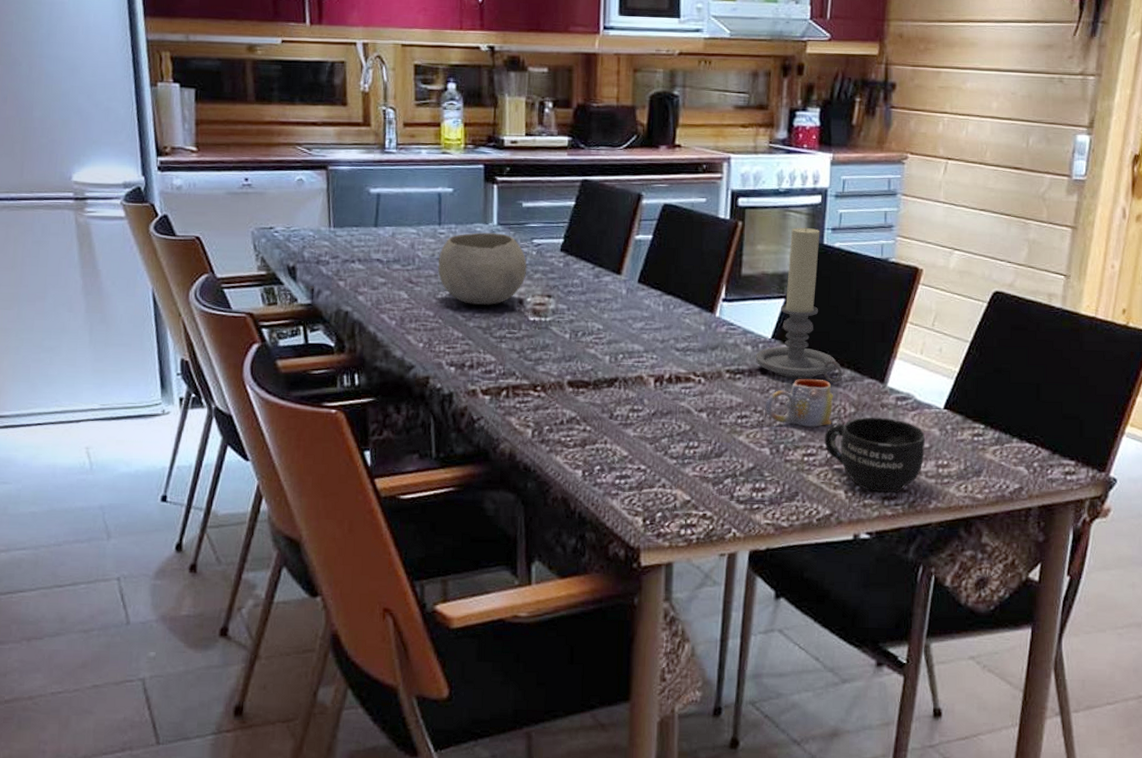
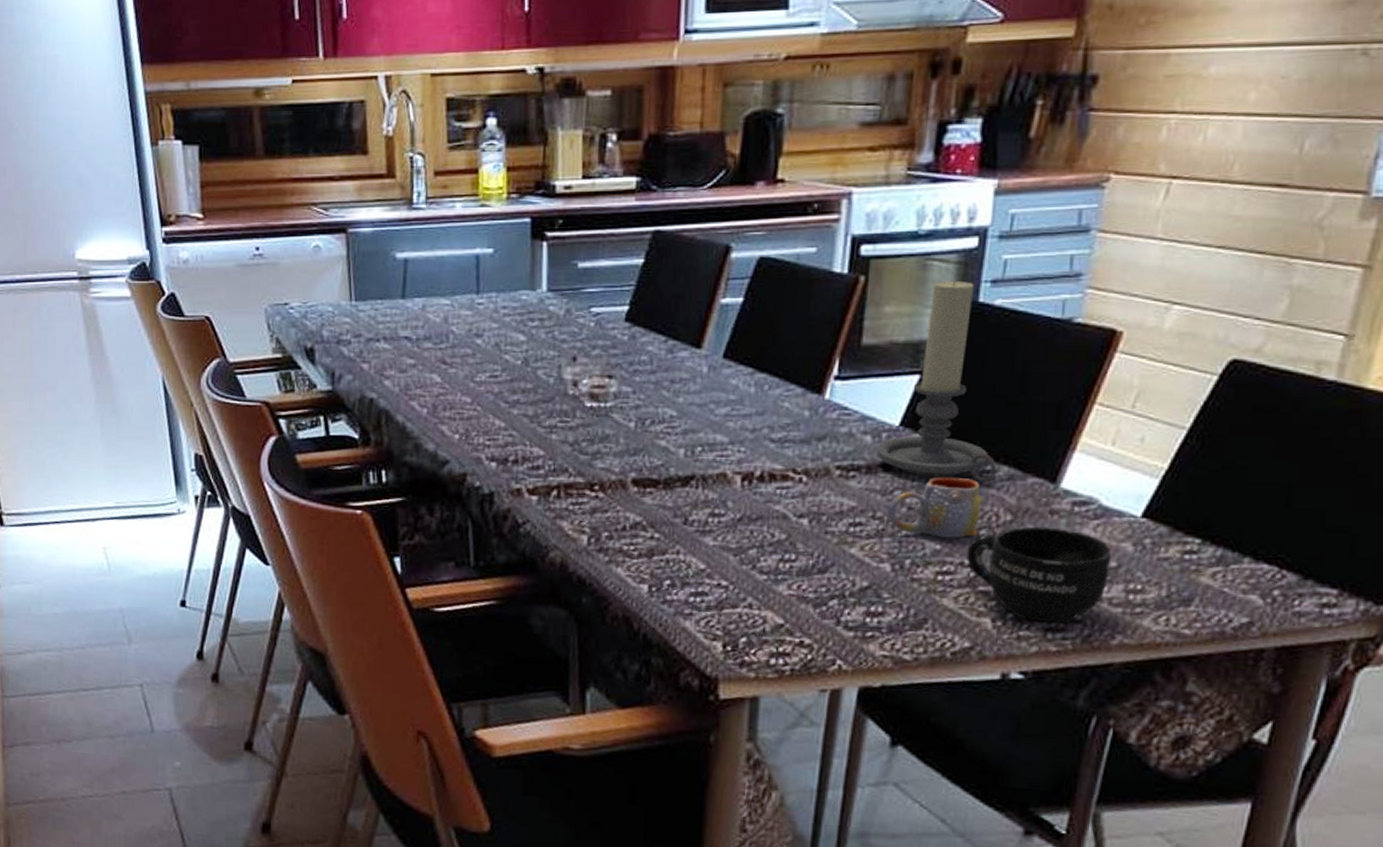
bowl: present [438,232,527,305] -> none [475,301,584,389]

